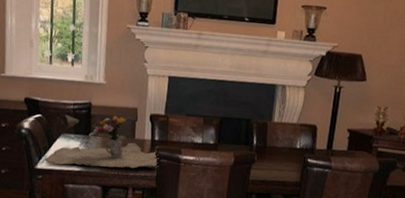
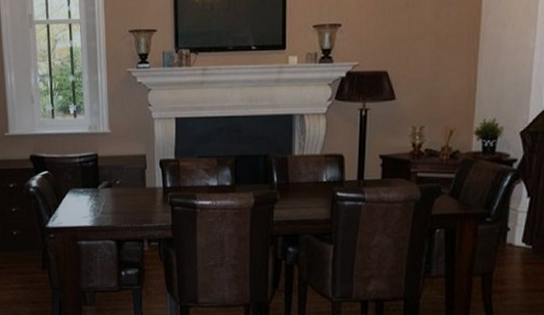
flower arrangement: present [45,114,159,169] -> none [55,165,174,222]

